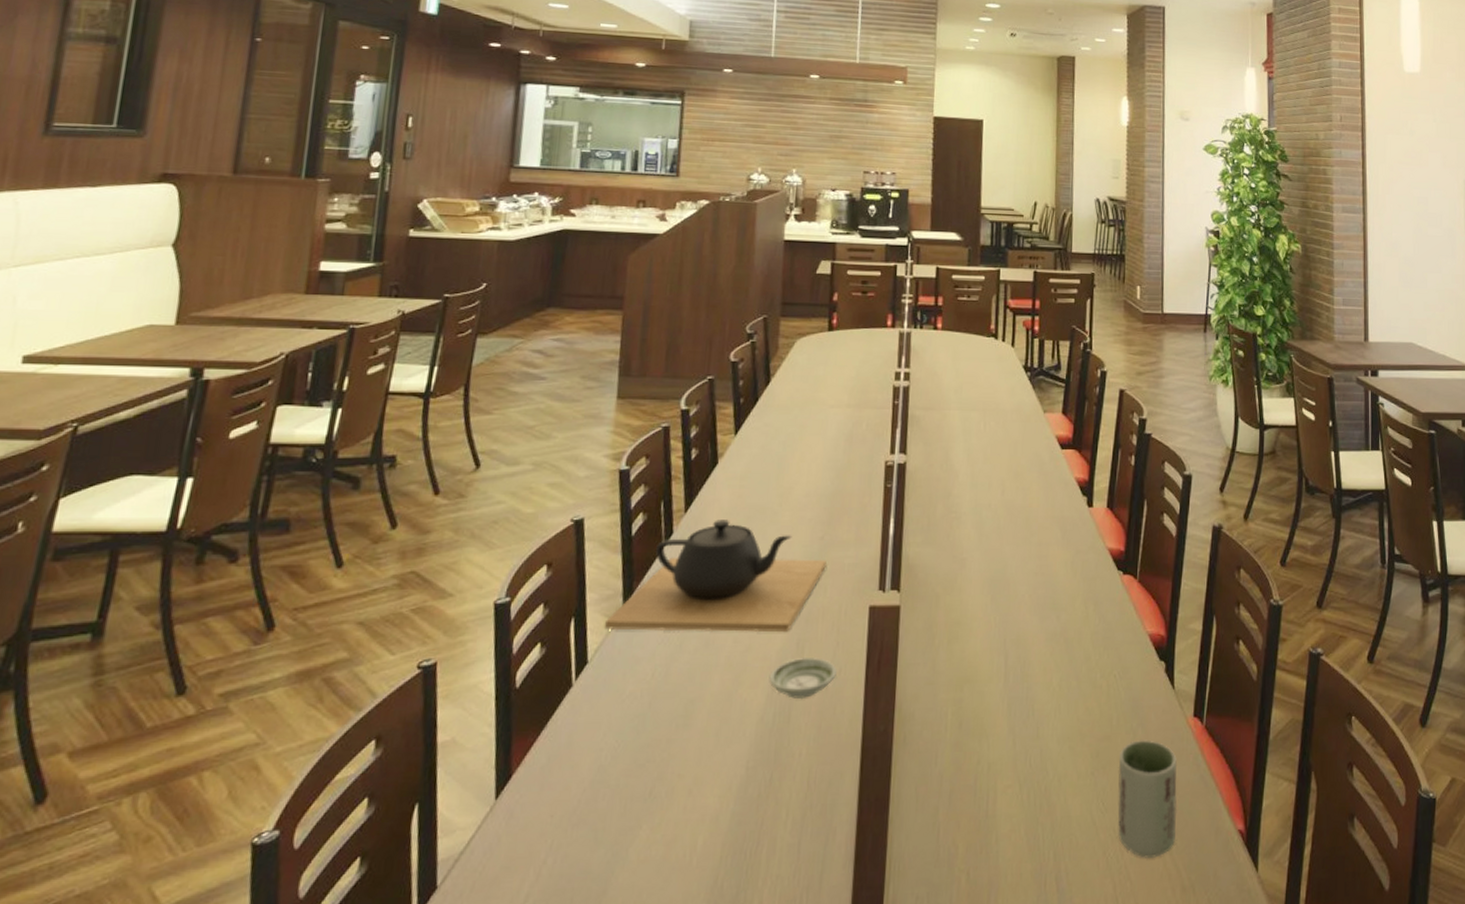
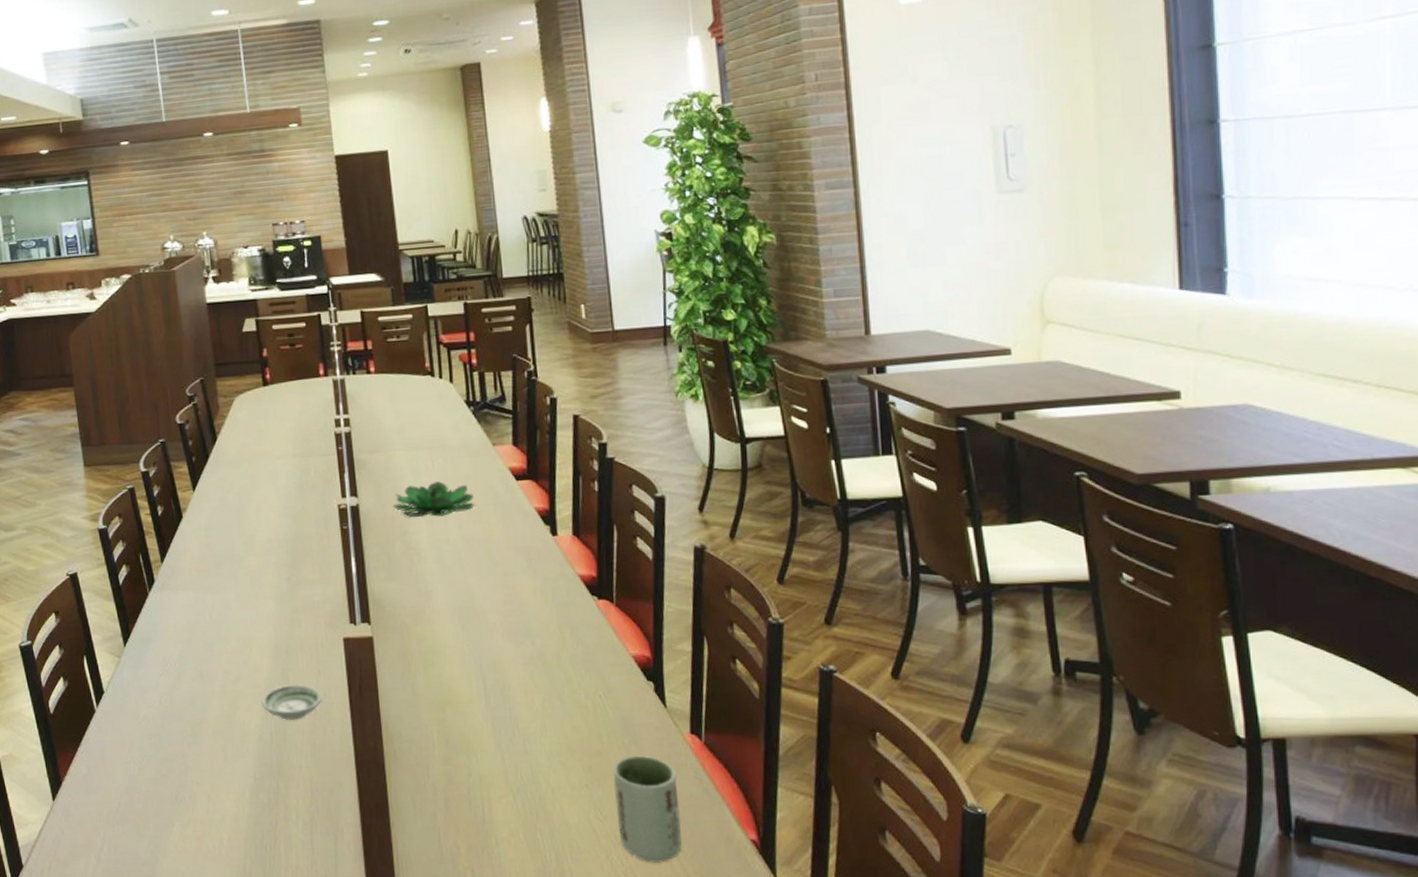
teapot: present [603,520,827,633] -> none [111,567,297,666]
succulent plant: none [941,444,1021,481] -> present [393,481,475,518]

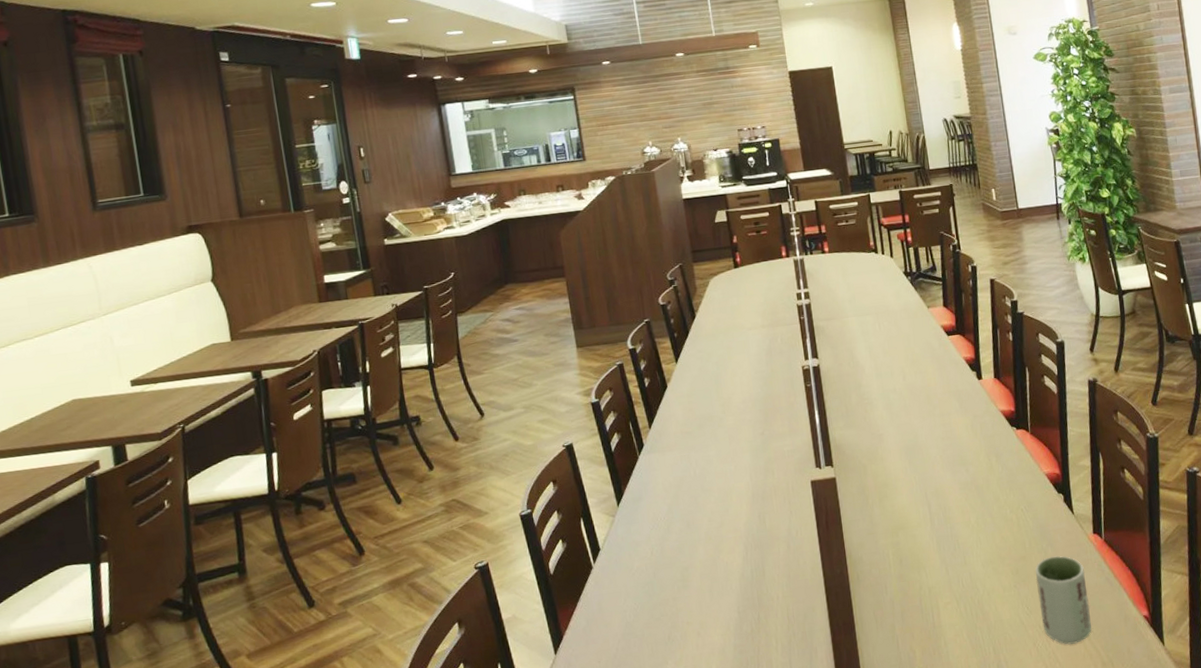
saucer: present [261,684,323,721] -> none [741,524,795,558]
succulent plant: present [393,481,475,518] -> none [848,341,915,373]

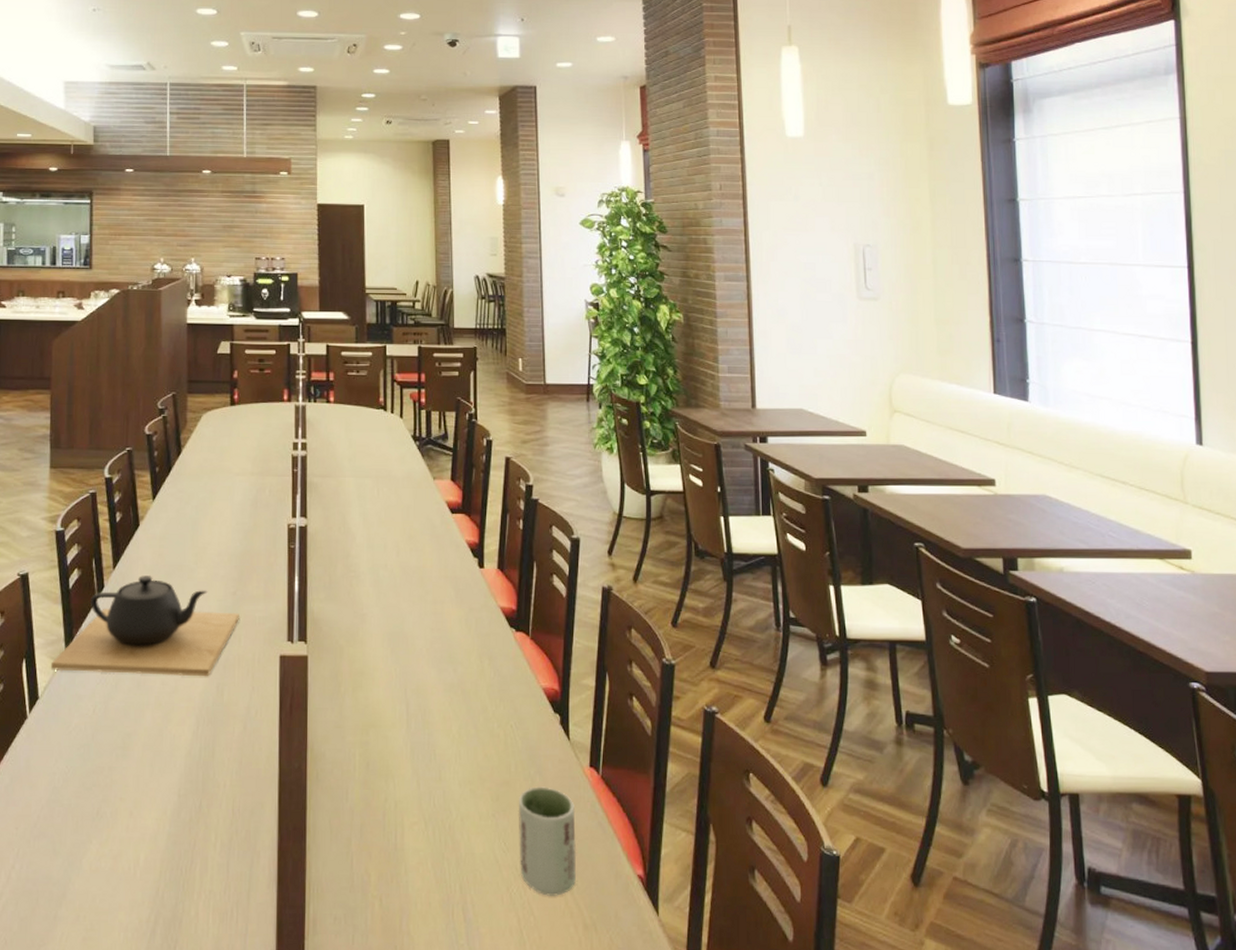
teapot: none [606,429,770,524] -> present [50,575,239,677]

